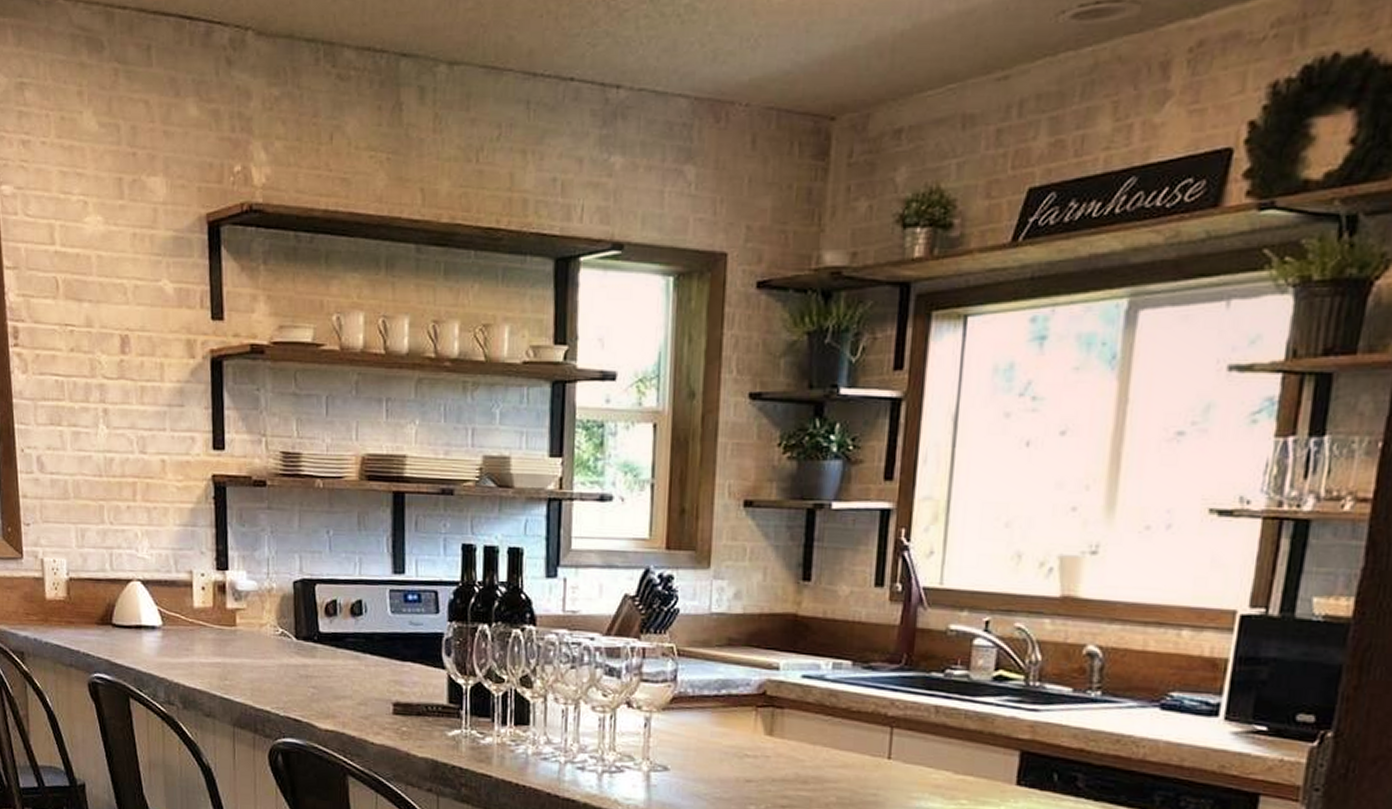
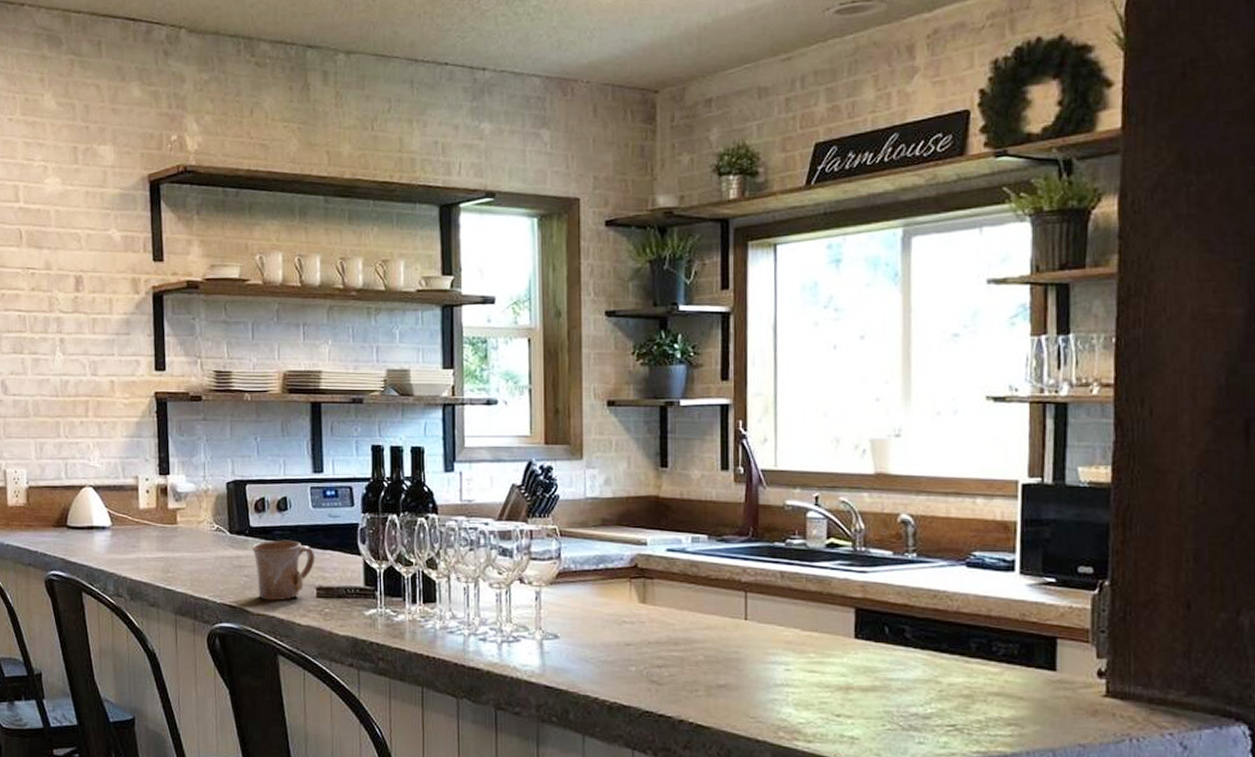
mug: none [321,648,393,716] -> present [252,540,315,601]

